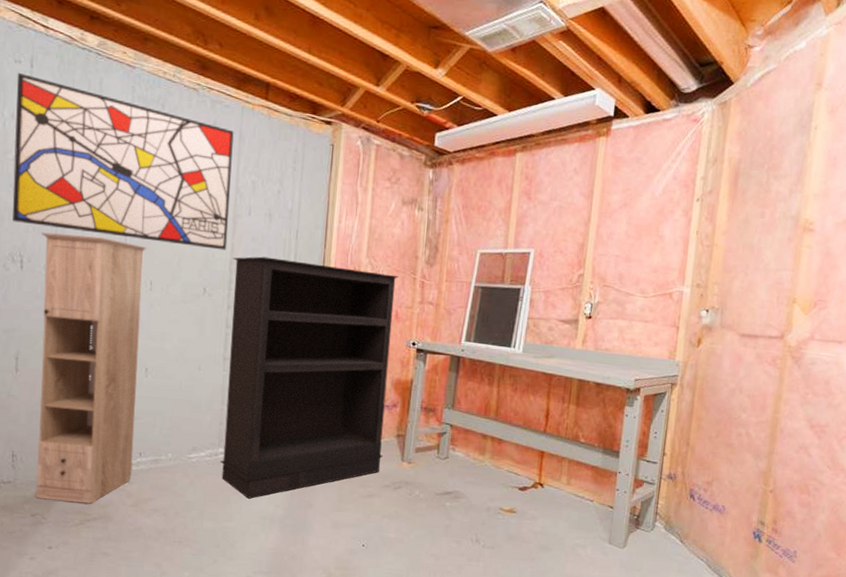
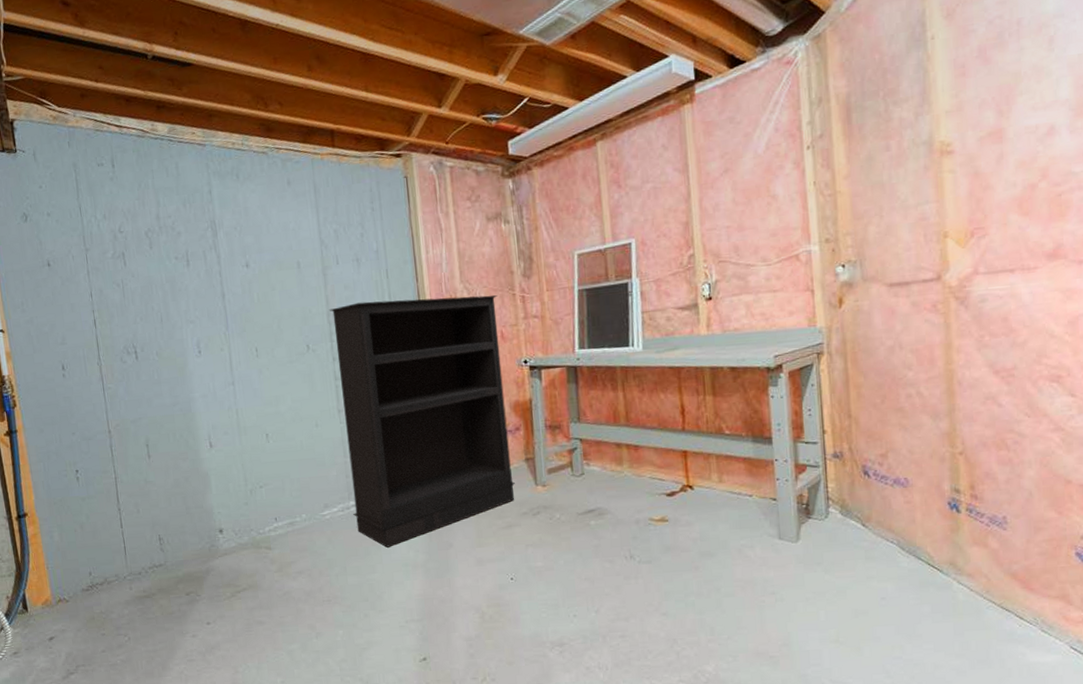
wall art: present [12,72,234,251] -> none [101,174,322,317]
storage cabinet: present [36,232,147,504] -> none [148,314,272,578]

